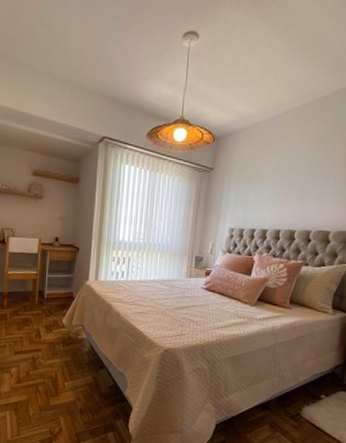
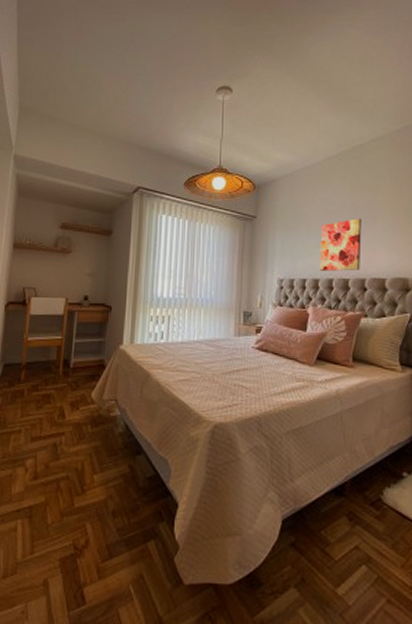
wall art: none [269,172,314,223] -> present [320,218,362,271]

